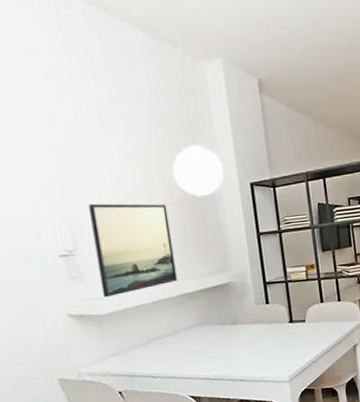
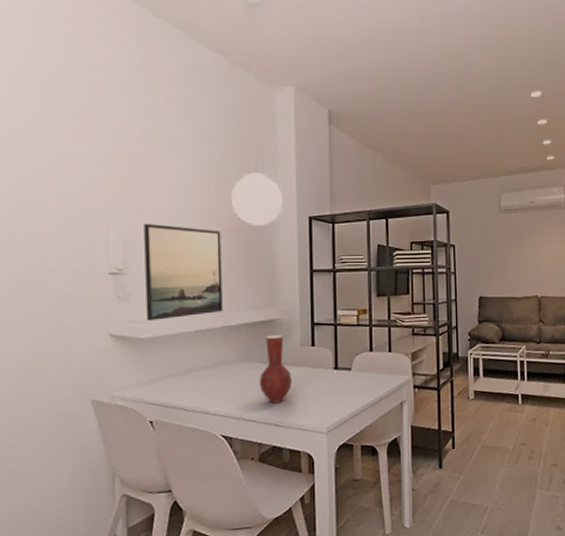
vase: none [220,296,252,361] -> present [259,334,292,403]

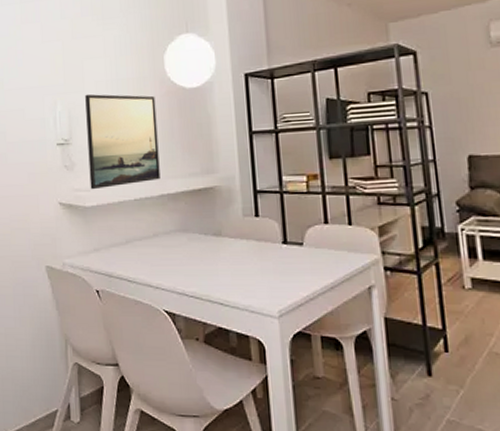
vase: present [259,334,292,403] -> none [200,203,236,279]

